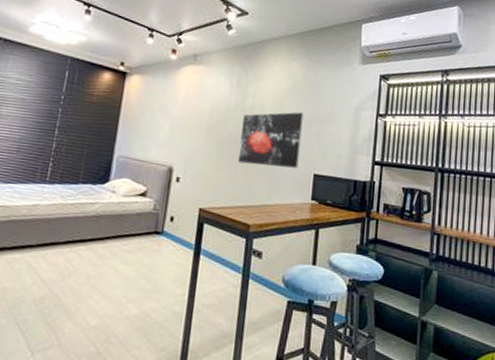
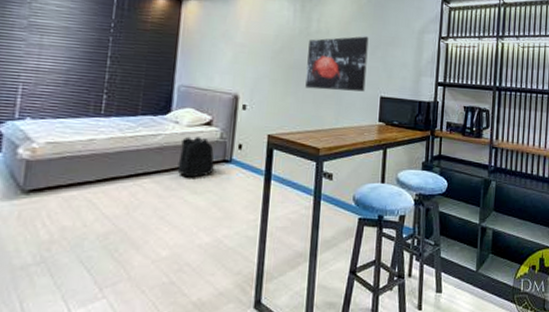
backpack: none [111,207,147,248] -> present [177,137,215,178]

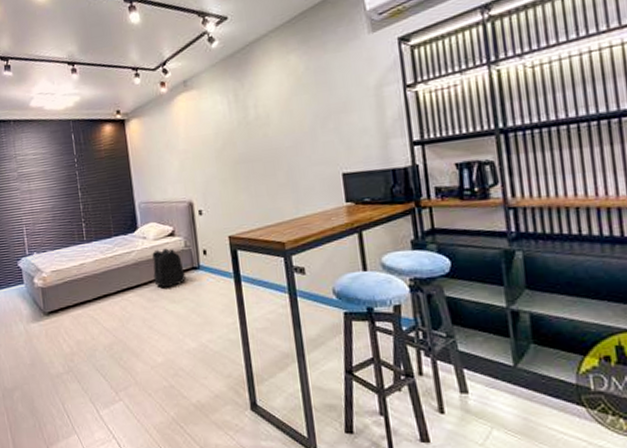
wall art: present [305,36,369,92] -> none [250,109,322,182]

